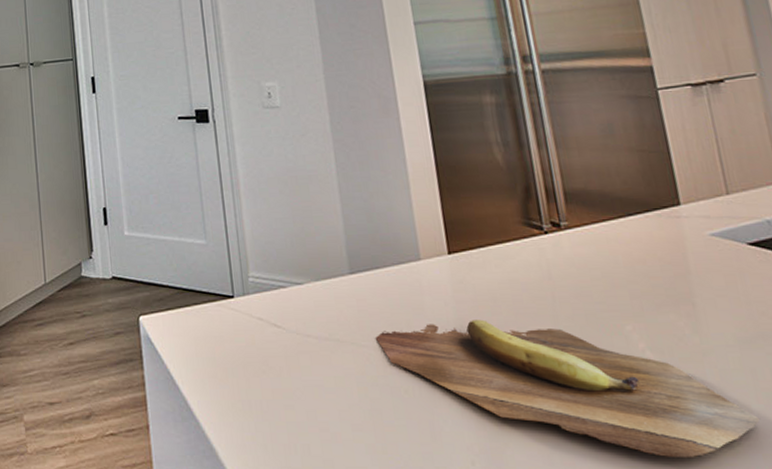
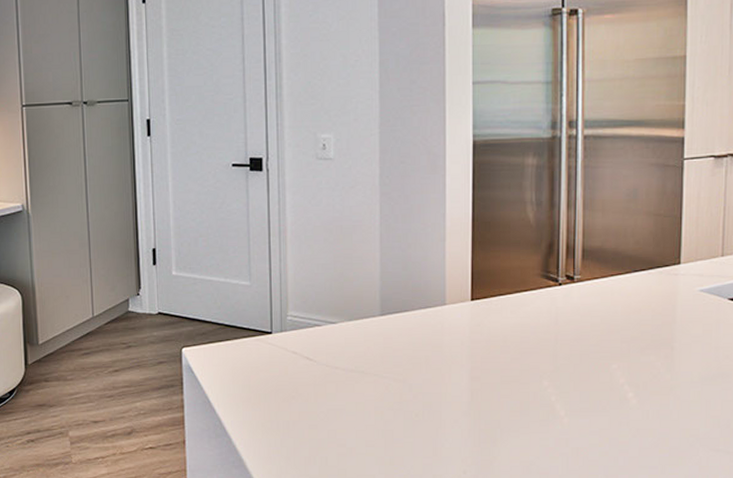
cutting board: present [376,319,760,458] -> none [397,357,703,469]

